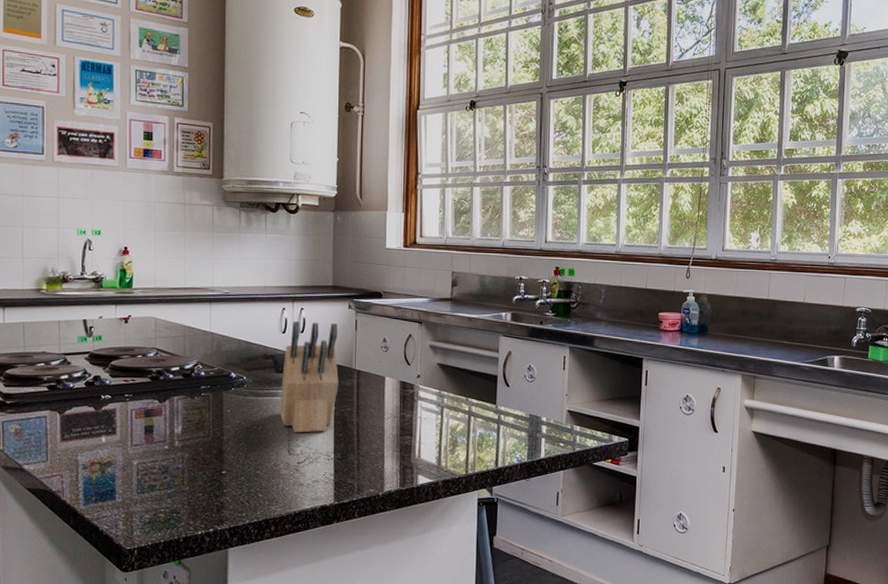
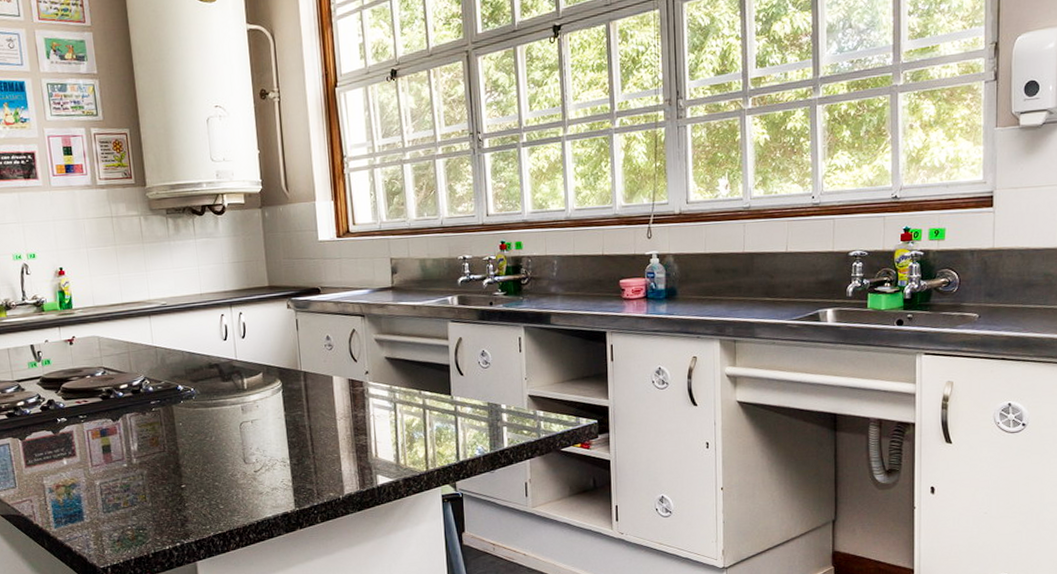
knife block: present [279,320,339,433] -> none [228,324,286,442]

